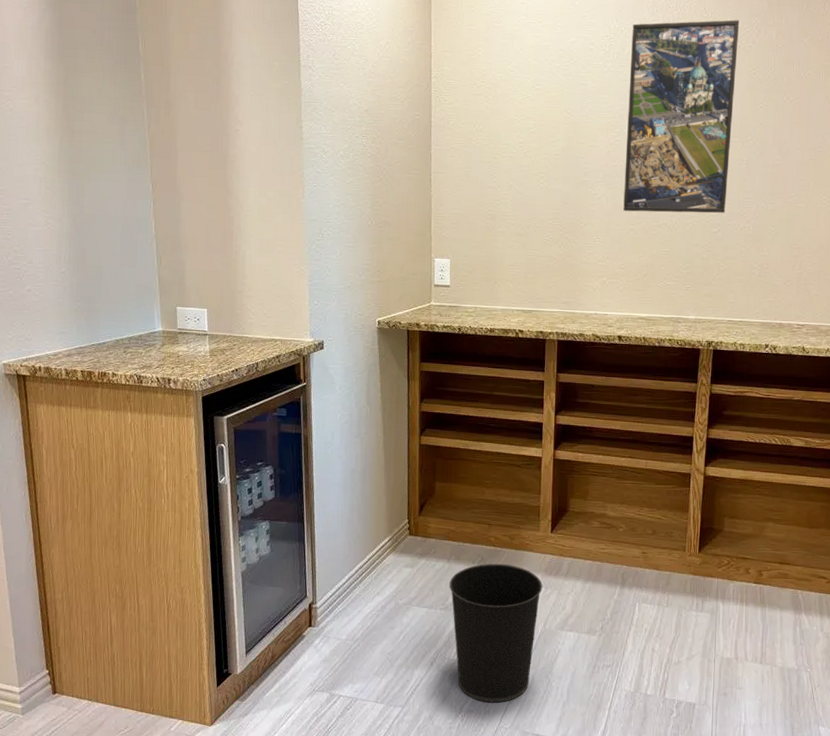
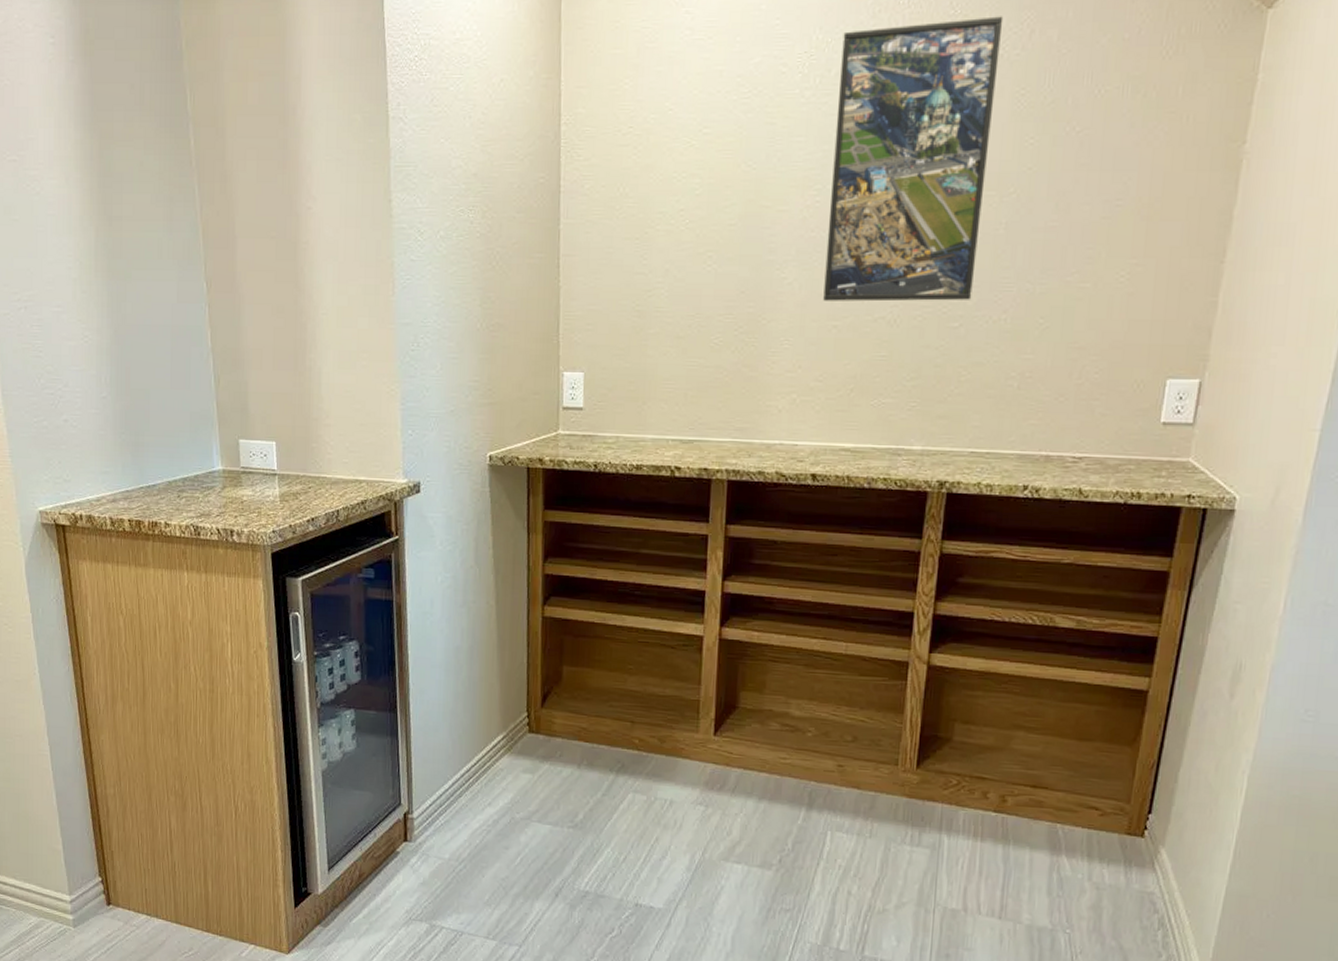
wastebasket: present [449,563,543,703] -> none [579,771,702,948]

